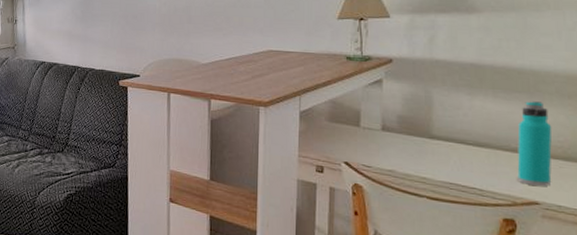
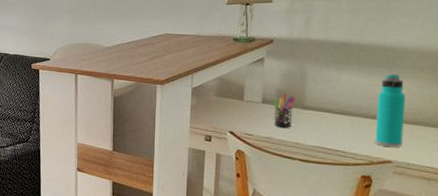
pen holder: none [391,120,421,159] -> present [270,93,296,128]

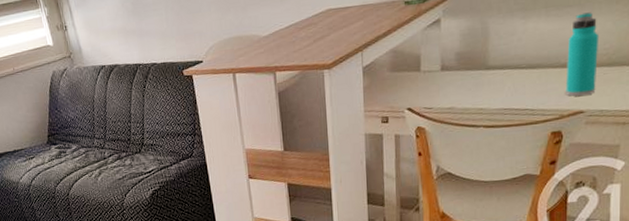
pen holder: present [270,93,296,128] -> none [450,55,478,94]

